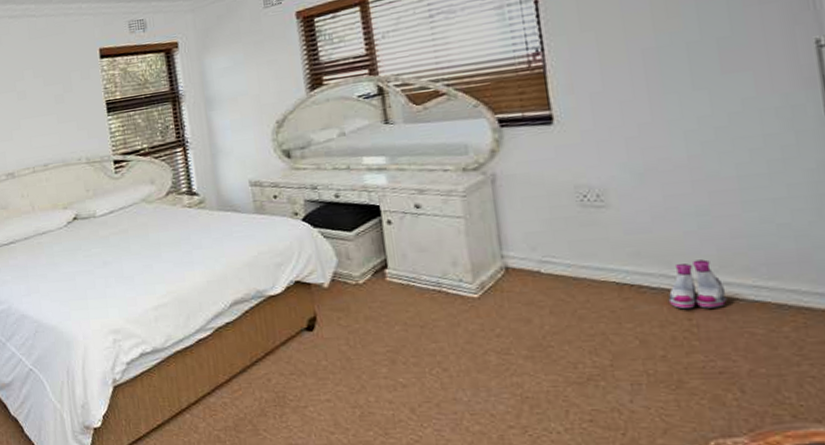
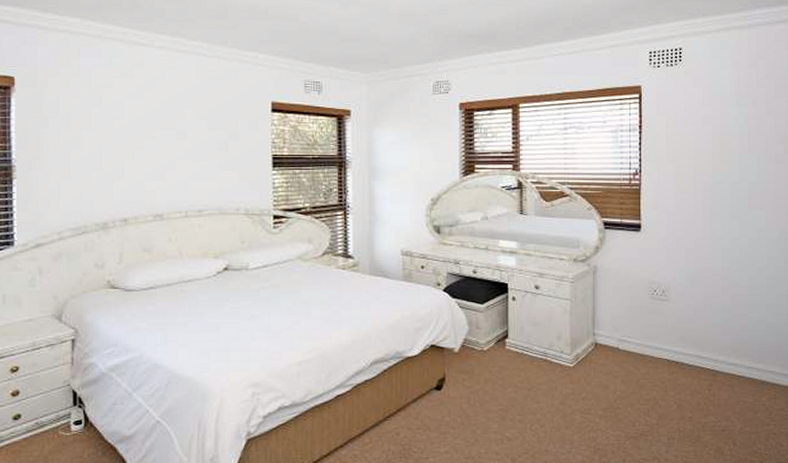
boots: present [668,259,727,309] -> none [698,346,733,382]

